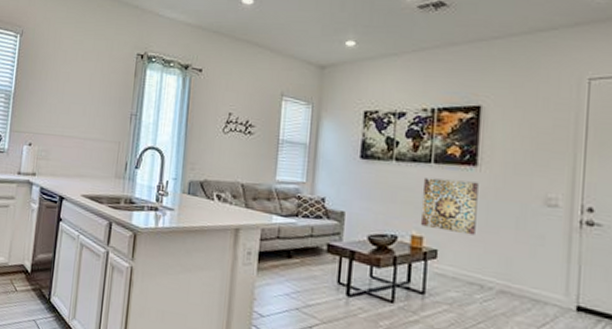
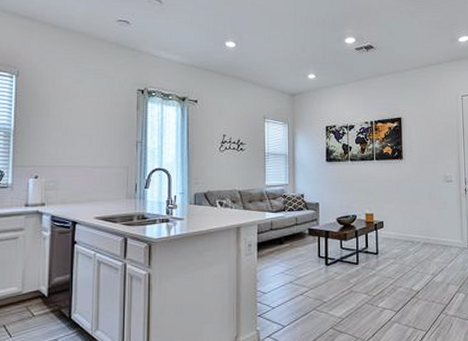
wall art: present [420,177,479,236] -> none [370,171,406,208]

